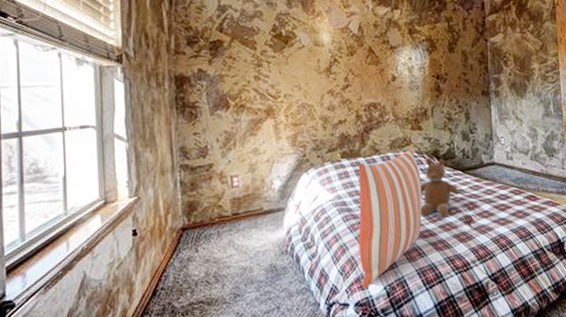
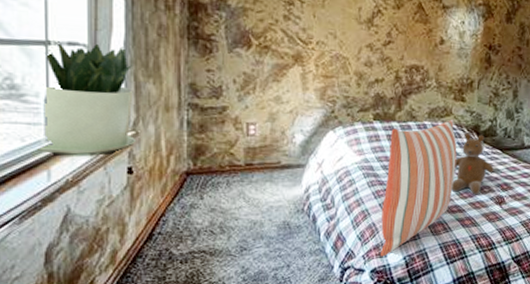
planter: none [57,123,139,226] -> present [36,41,137,155]

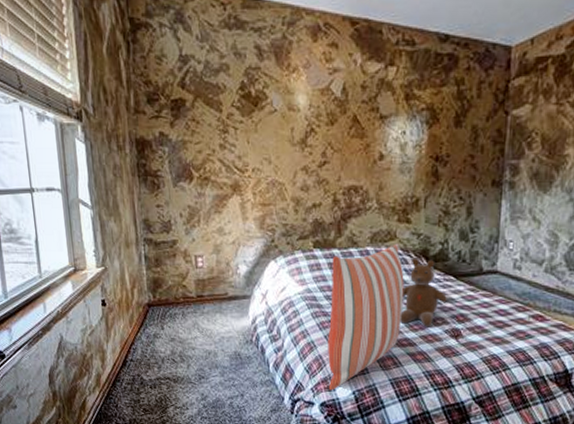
planter: present [36,41,137,155] -> none [30,188,106,289]

